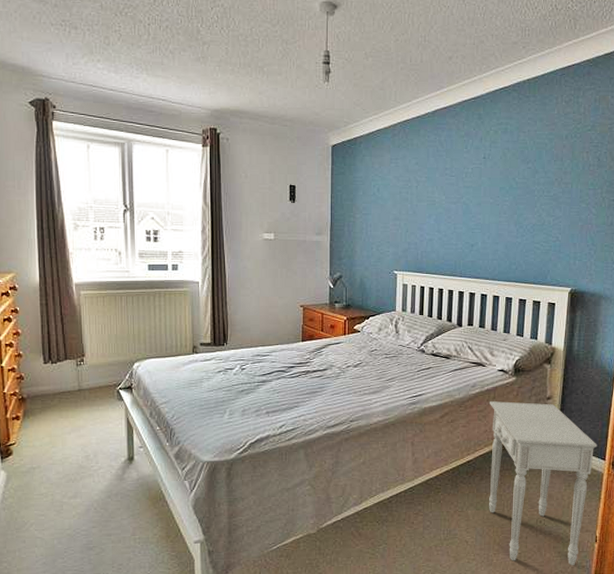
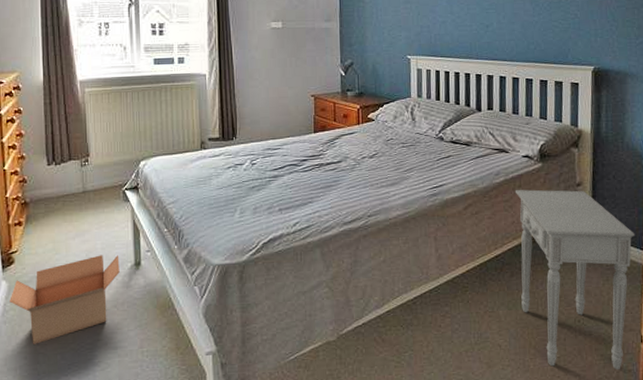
cardboard box: none [8,449,114,529] -> present [10,255,120,344]

